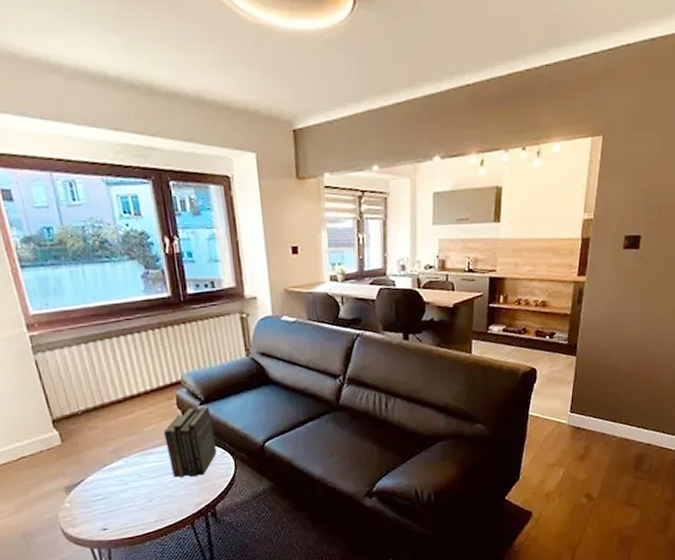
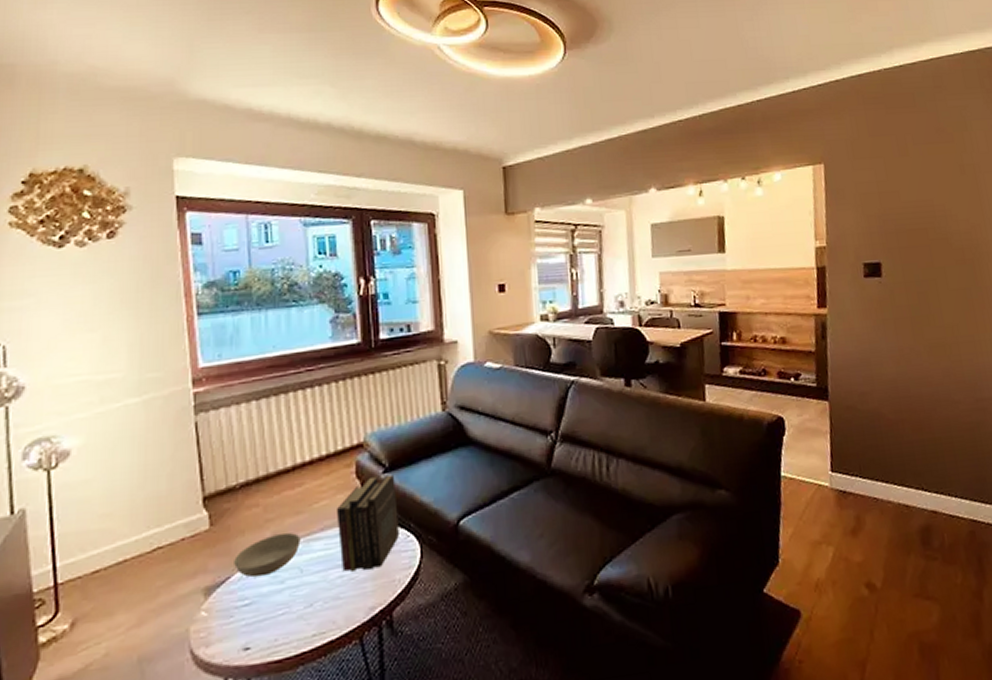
bowl: none [85,449,138,481] -> present [234,533,301,578]

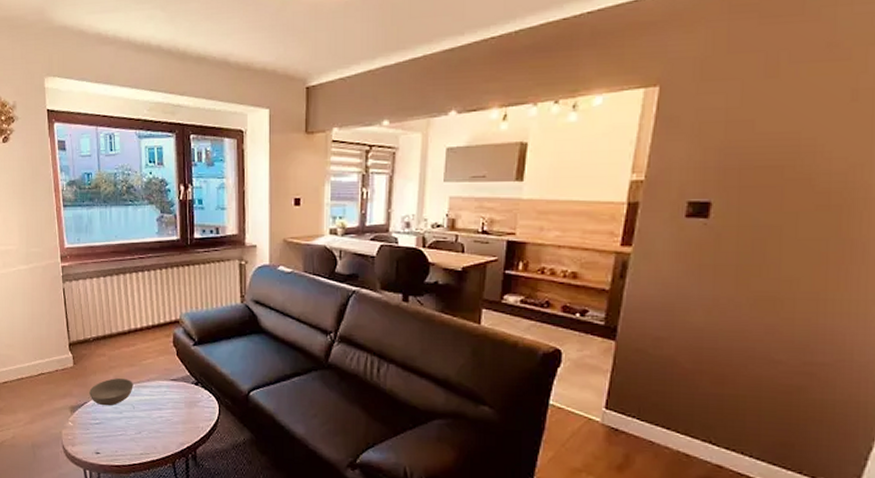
books: present [336,474,399,572] -> none [158,347,203,416]

